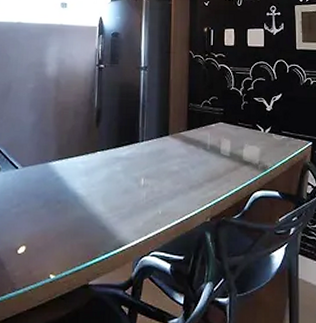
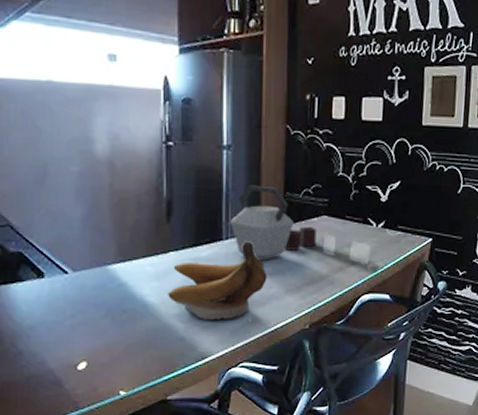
banana: none [94,143,175,212] -> present [168,241,267,321]
kettle: none [146,97,215,160] -> present [230,185,317,261]

